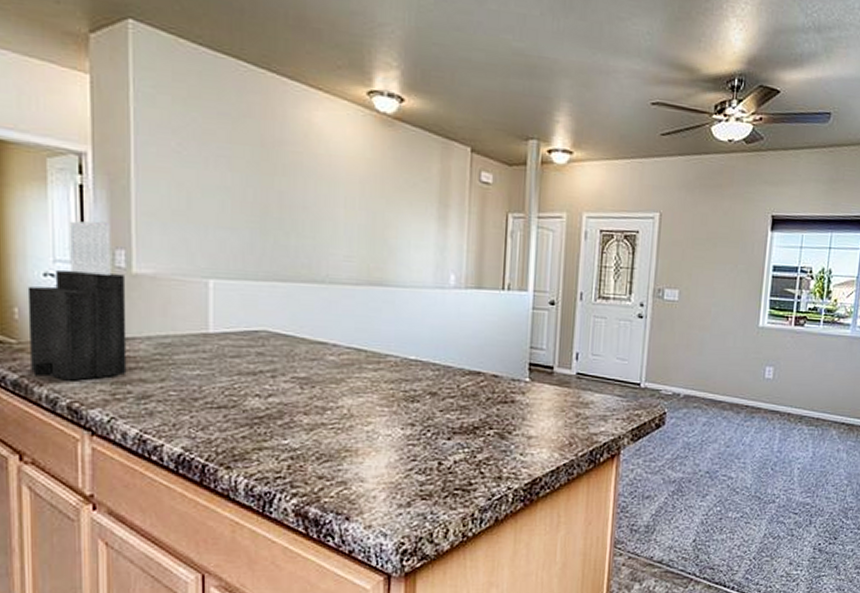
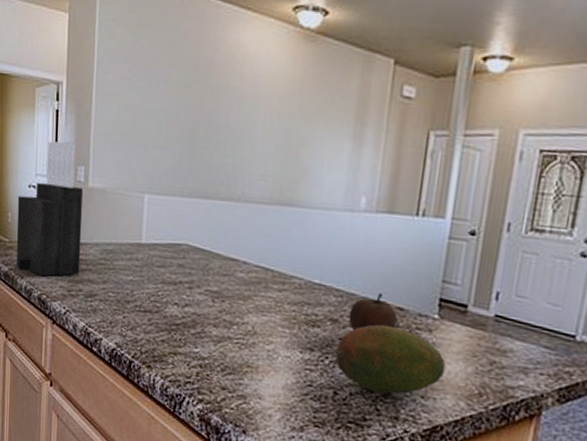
fruit: none [436,392,540,456] -> present [334,324,446,394]
fruit: none [447,363,493,402] -> present [348,292,398,331]

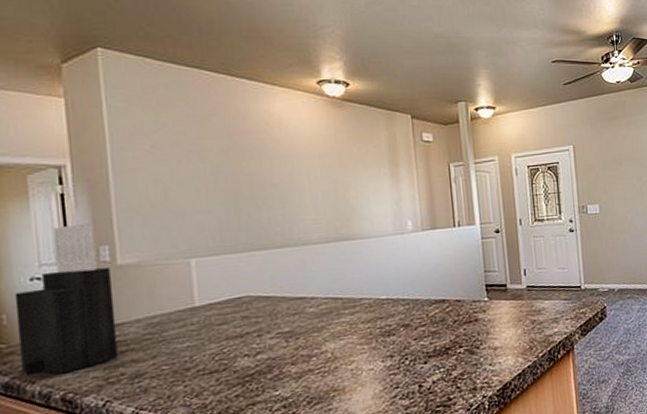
fruit: present [334,324,446,394] -> none [412,316,503,374]
fruit: present [348,292,398,331] -> none [417,292,458,330]

